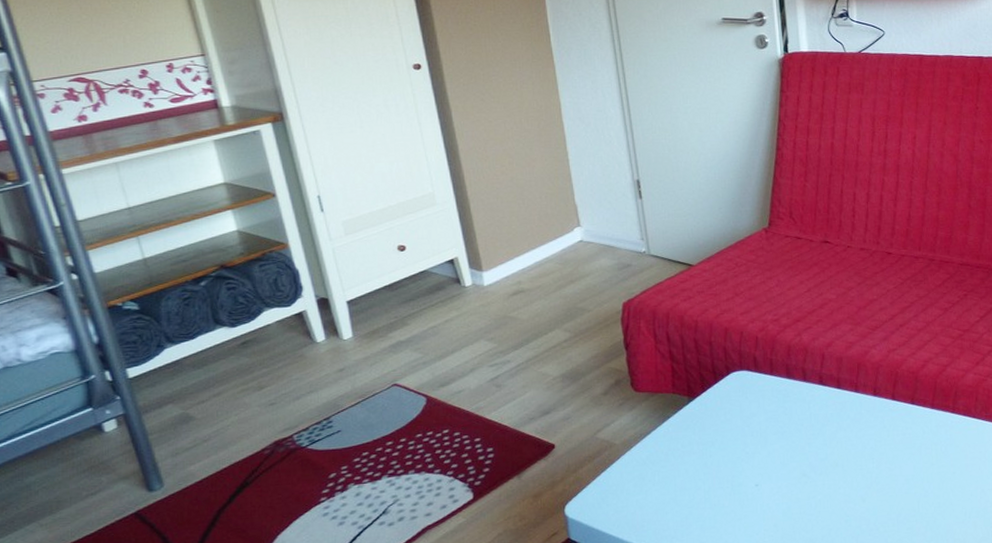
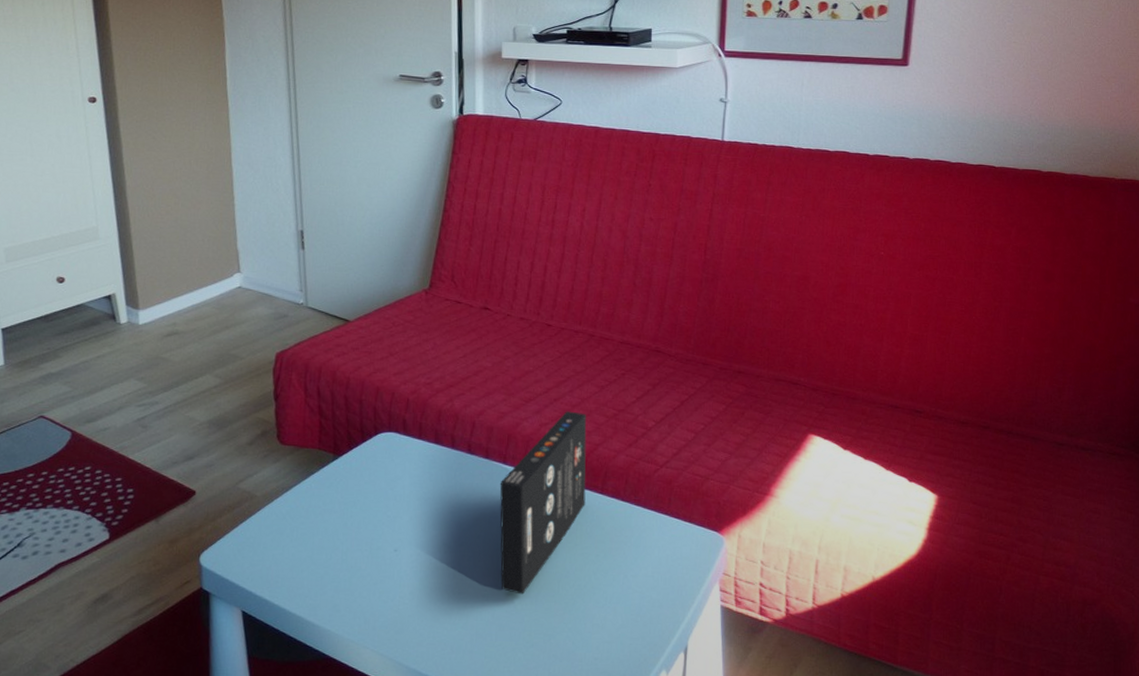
game box: none [853,335,938,517] -> present [499,411,587,595]

